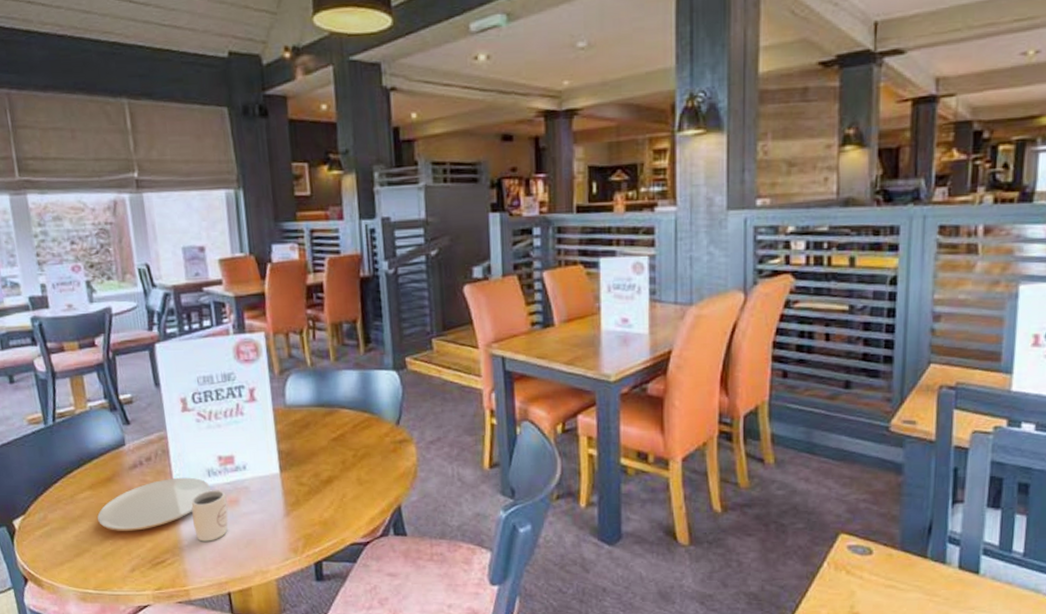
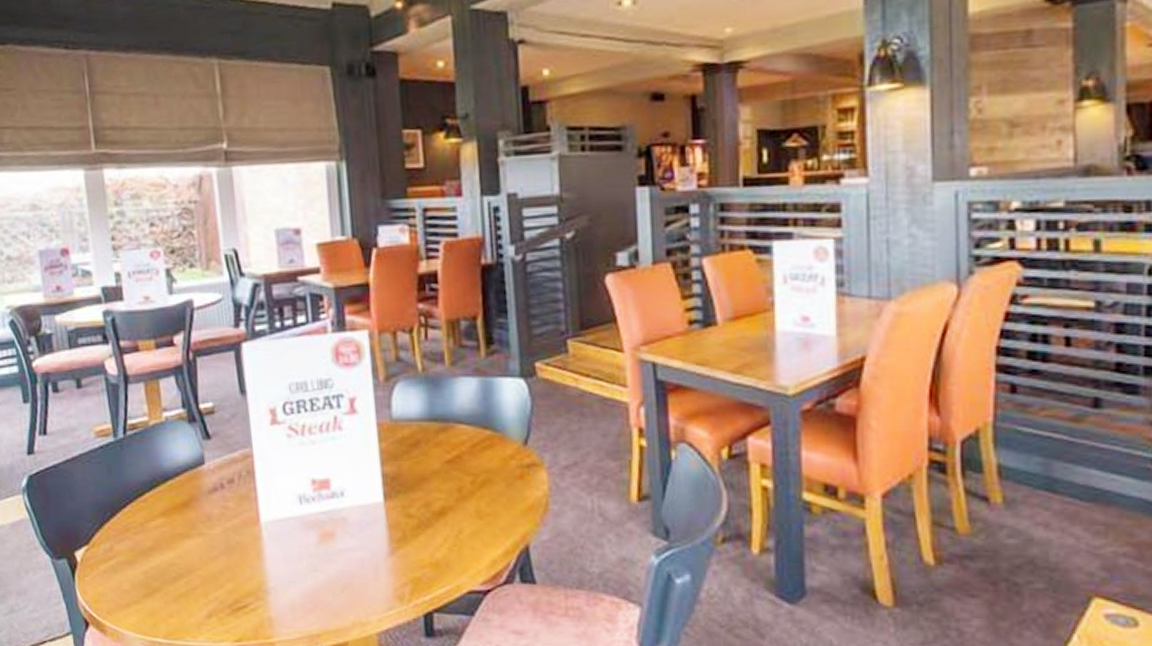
plate: present [97,477,211,531] -> none [171,504,302,568]
mug: present [191,490,229,542] -> none [279,520,323,584]

